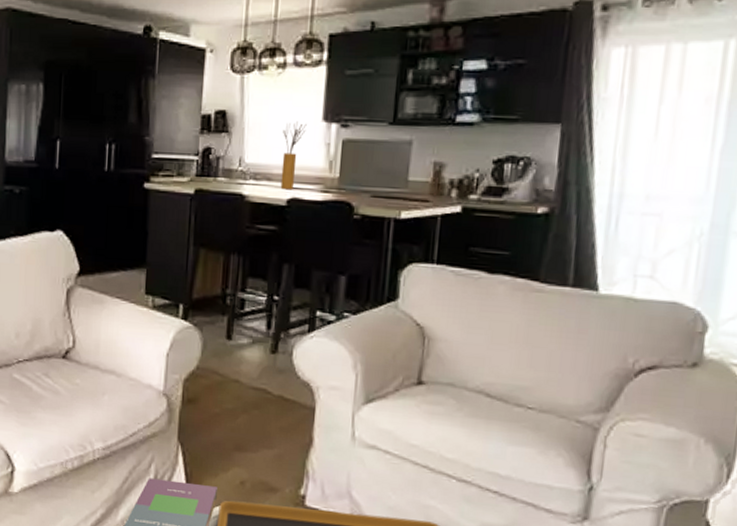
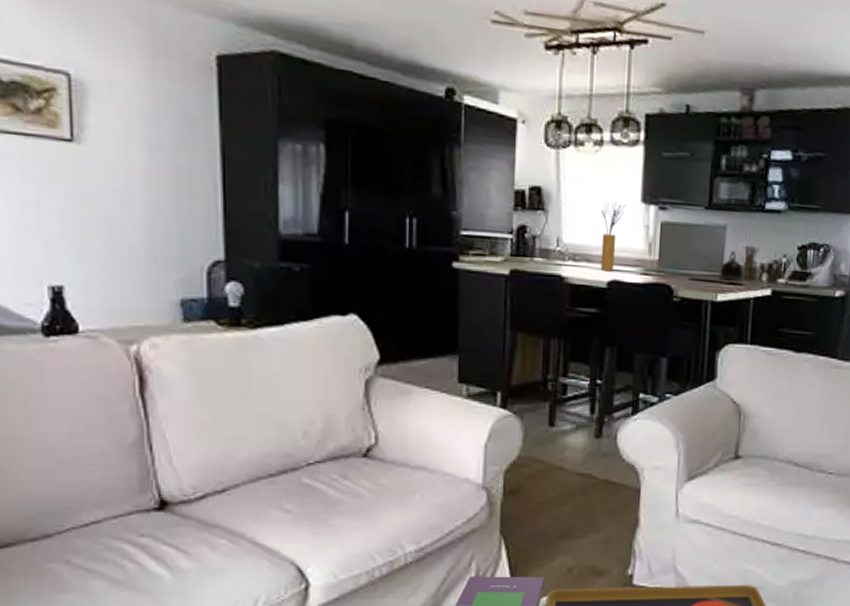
kettle: none [403,166,431,198] -> present [719,251,744,281]

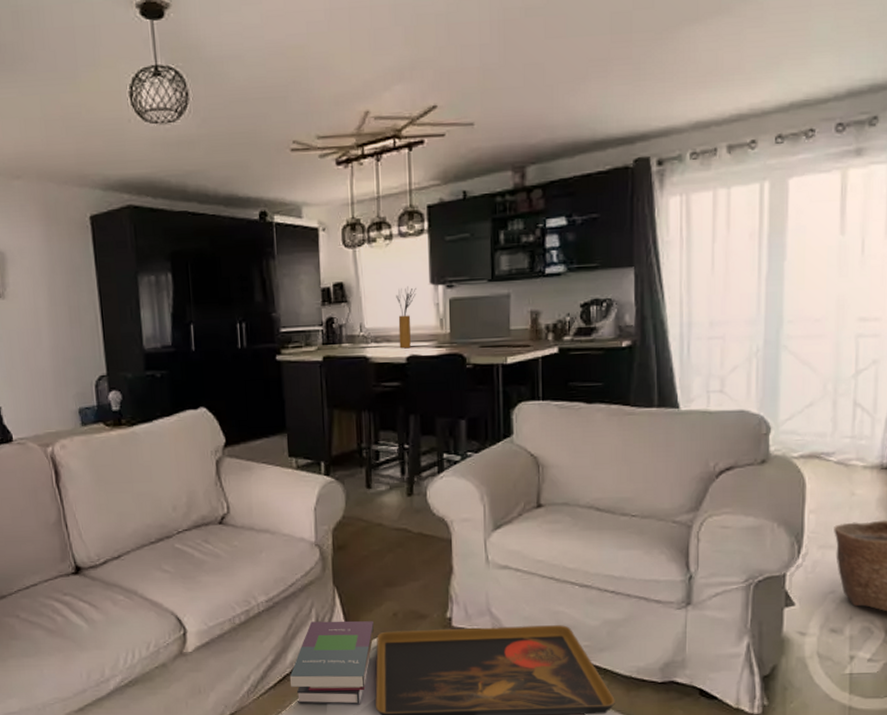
kettle: present [719,251,744,281] -> none [507,316,531,344]

